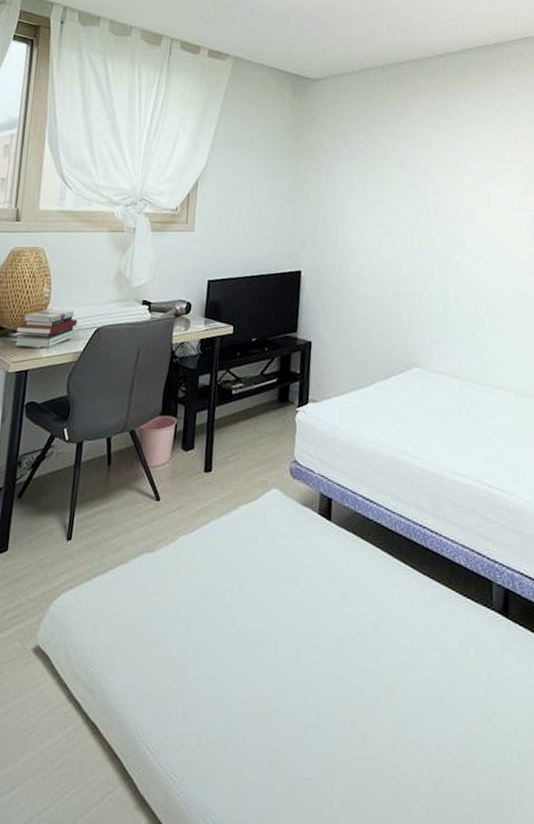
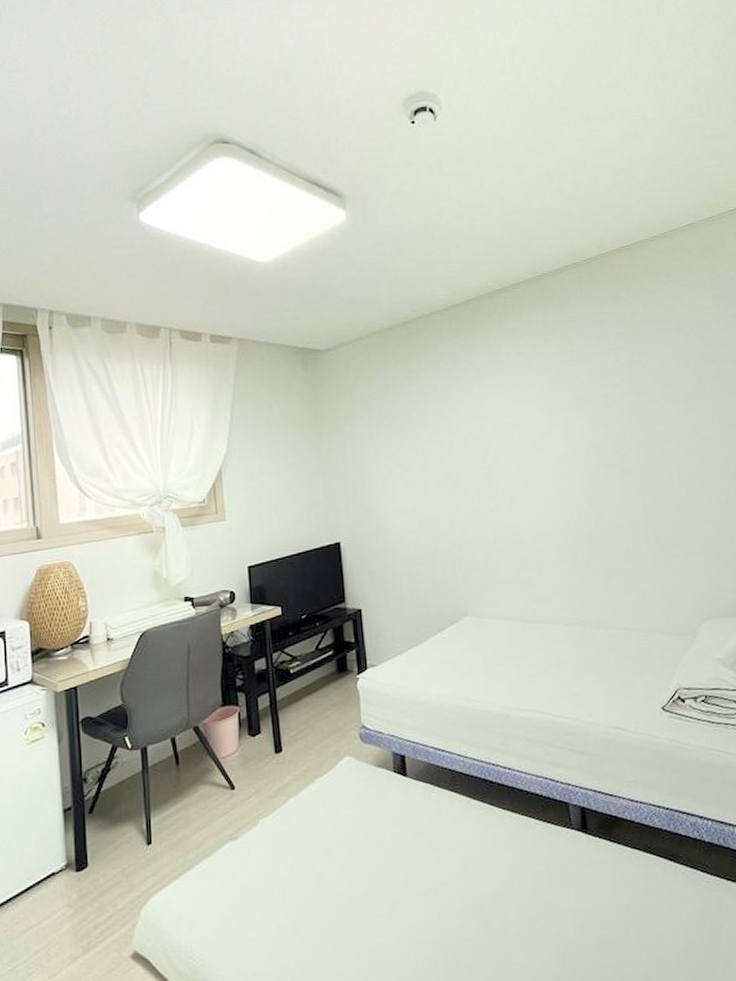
books: present [15,309,78,349] -> none [57,619,120,665]

